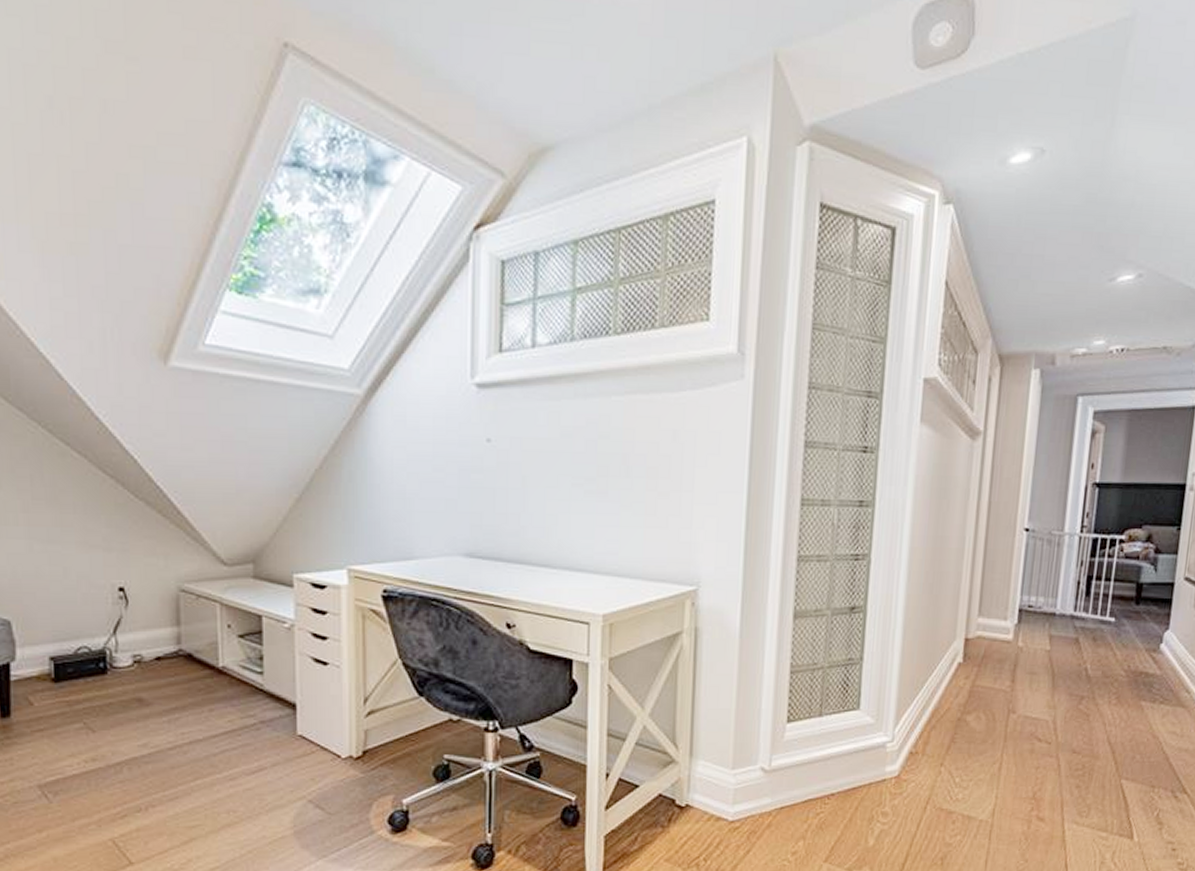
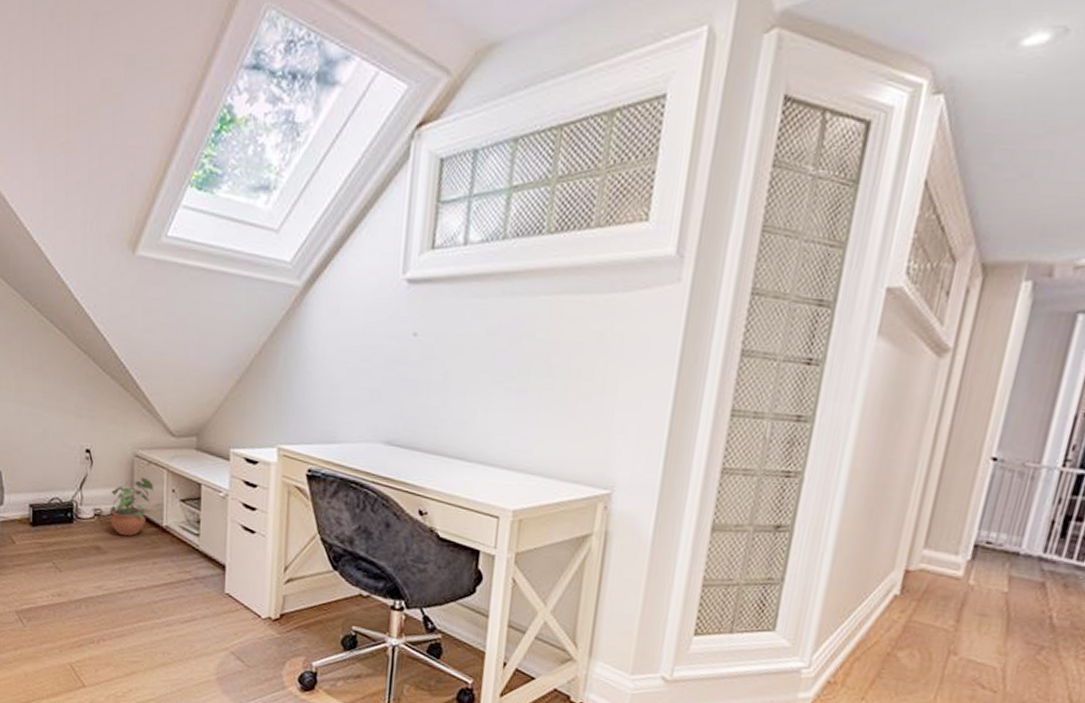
potted plant: none [152,613,206,683] -> present [109,477,154,537]

